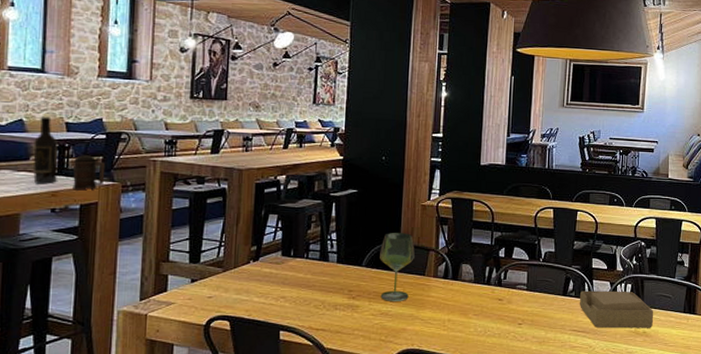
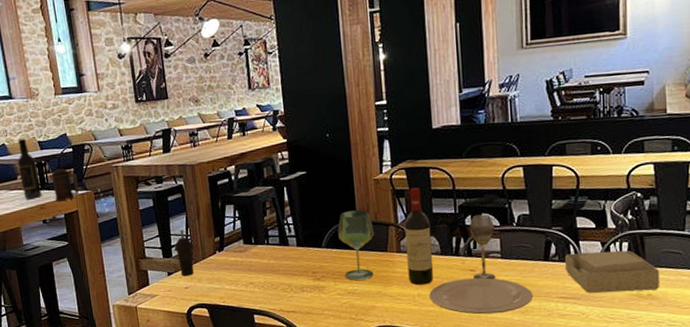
cup: none [203,235,227,285] -> present [173,230,194,277]
wine bottle: none [441,217,468,311] -> present [404,187,434,286]
plate: none [458,307,551,343] -> present [429,277,534,315]
wineglass: none [501,248,524,309] -> present [469,214,495,280]

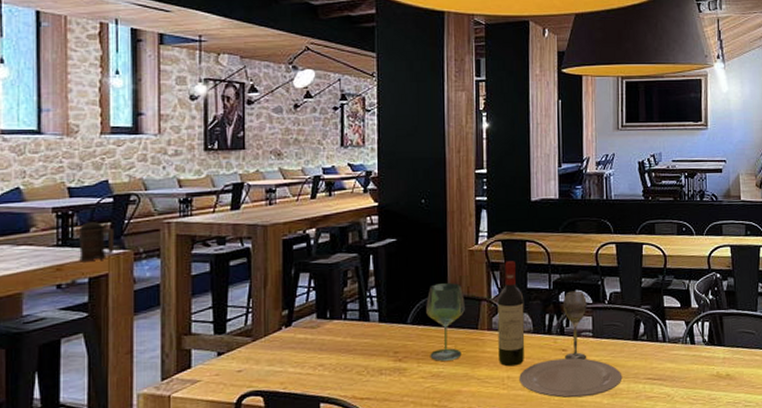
wine bottle: present [17,138,42,200] -> none [33,182,61,258]
cup: present [173,230,194,277] -> none [229,301,255,357]
napkin holder: present [564,250,661,293] -> none [652,330,737,374]

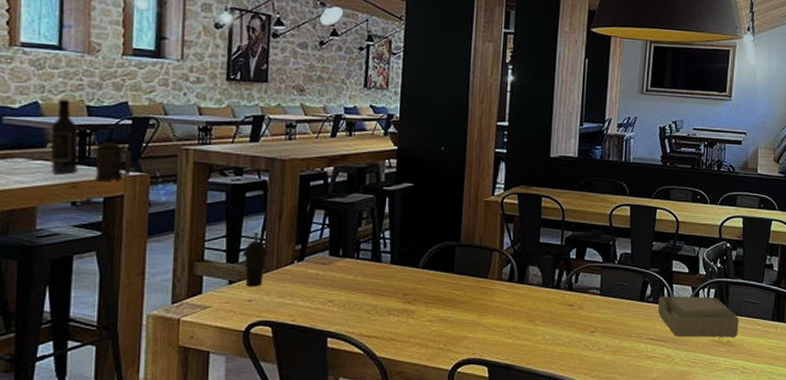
wine bottle: none [33,182,61,258] -> present [50,99,78,175]
cup: none [229,301,255,357] -> present [242,232,268,287]
wine glass: present [425,282,465,361] -> none [437,230,477,306]
wine bottle: present [497,261,525,367] -> none [506,214,536,317]
plate: present [519,357,623,398] -> none [525,313,626,352]
wineglass: present [562,291,587,360] -> none [571,249,597,316]
napkin holder: none [652,330,737,374] -> present [657,296,739,337]

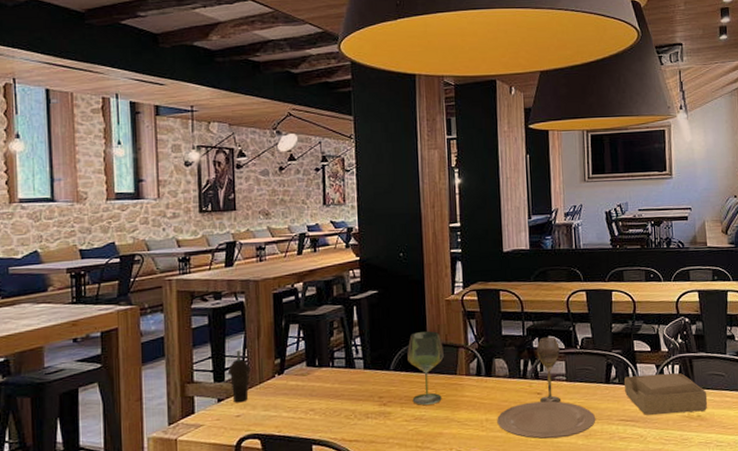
wine bottle: present [50,99,78,175] -> none [50,245,76,315]
beer mug: present [95,142,132,182] -> none [90,280,123,318]
wine glass: none [437,230,477,306] -> present [406,331,444,405]
plate: none [525,313,626,352] -> present [497,400,596,439]
wineglass: none [571,249,597,316] -> present [536,337,560,403]

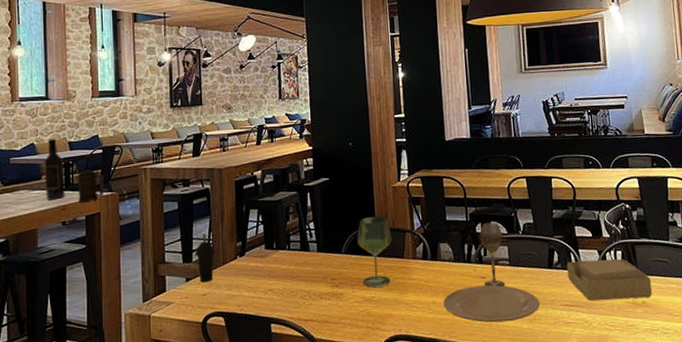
wine bottle: none [50,245,76,315] -> present [44,138,65,200]
beer mug: none [90,280,123,318] -> present [77,169,104,203]

